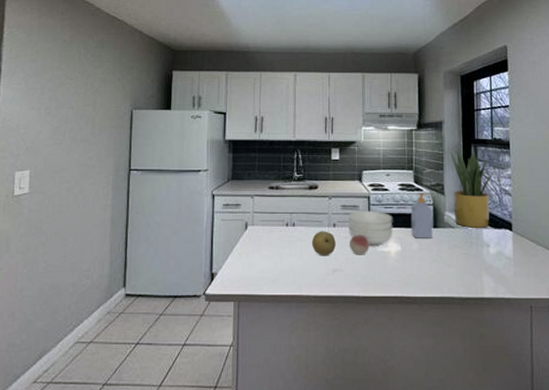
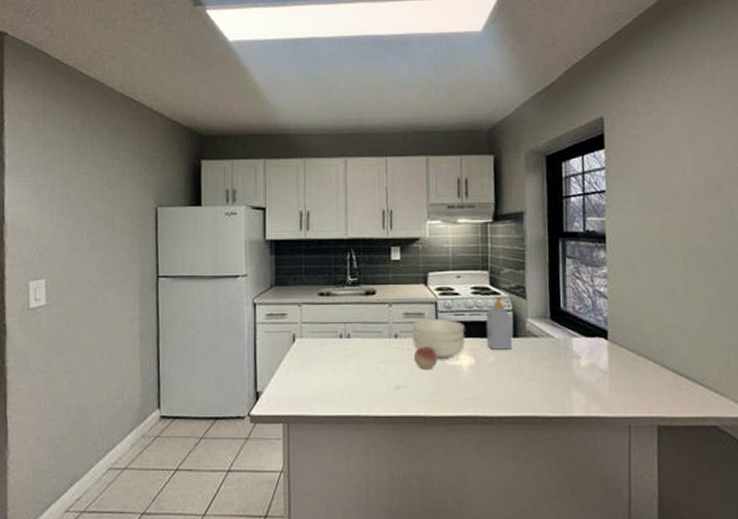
fruit: present [311,231,336,256] -> none [369,342,398,372]
planter: present [450,147,495,228] -> none [533,242,587,337]

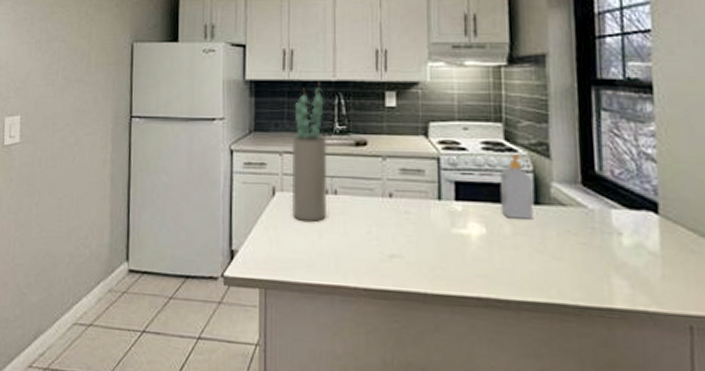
vase: none [309,240,342,364] -> present [291,82,328,223]
bowl: present [412,318,465,359] -> none [410,176,474,226]
fruit: present [413,346,438,370] -> none [411,209,441,238]

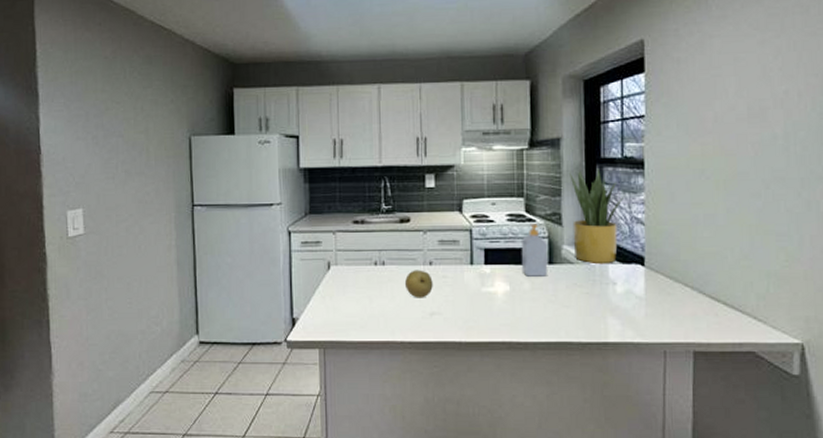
vase: present [291,82,328,223] -> none [344,167,376,291]
fruit: none [359,202,393,237] -> present [404,270,433,298]
planter: none [558,91,629,208] -> present [569,168,625,263]

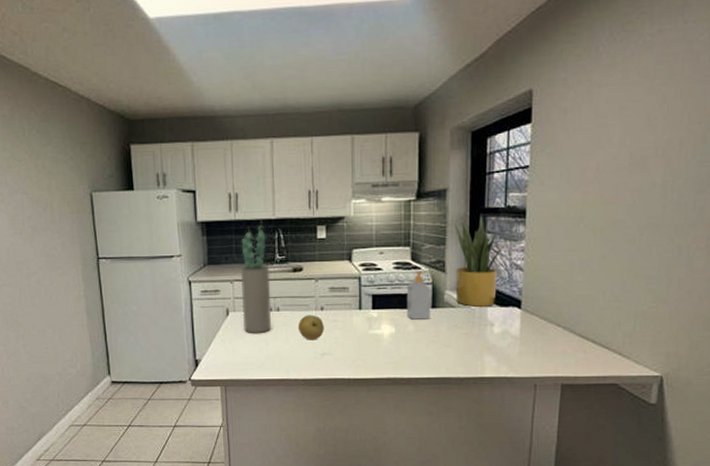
vase: none [344,167,376,291] -> present [241,220,272,334]

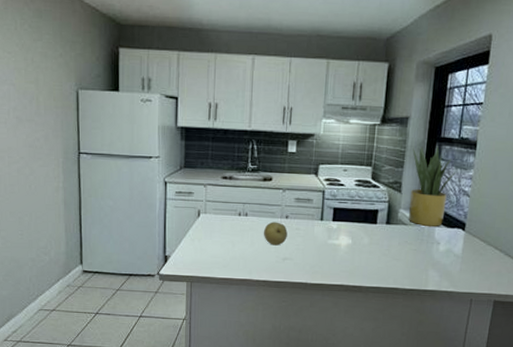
vase: present [241,220,272,334] -> none [212,130,242,236]
soap bottle: present [406,271,431,320] -> none [363,189,387,234]

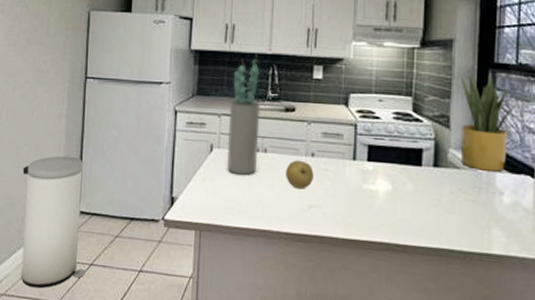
pedal bin: none [26,223,92,335] -> present [20,156,86,289]
vase: none [212,130,242,236] -> present [226,54,261,176]

